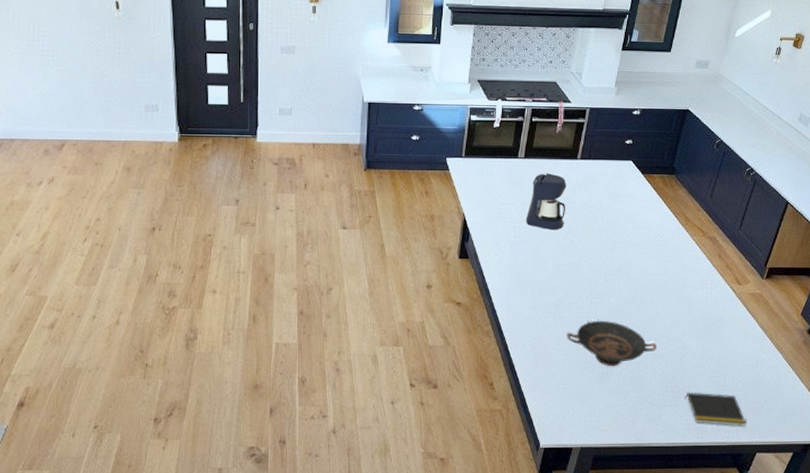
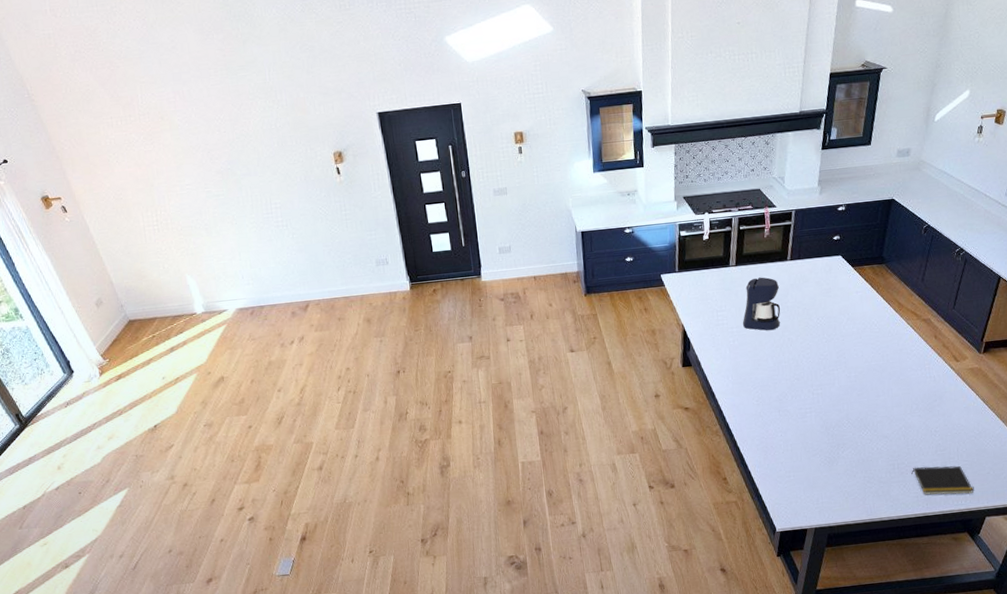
decorative bowl: present [567,320,657,367] -> none [792,409,880,452]

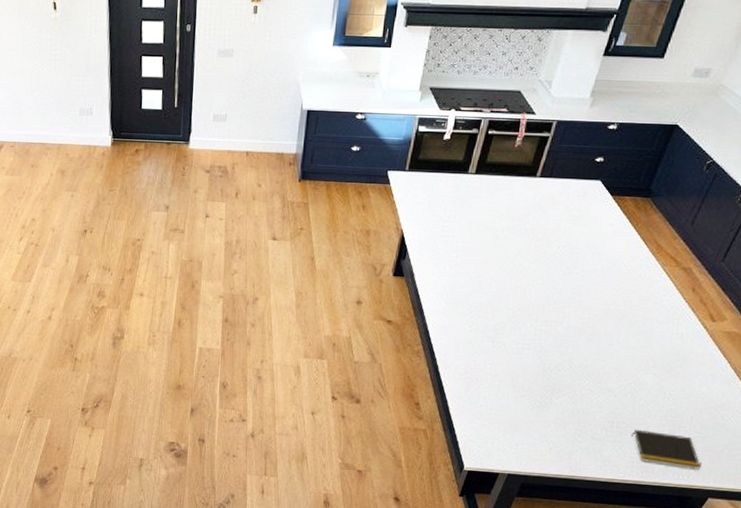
coffee maker: present [742,277,781,331] -> none [470,191,521,252]

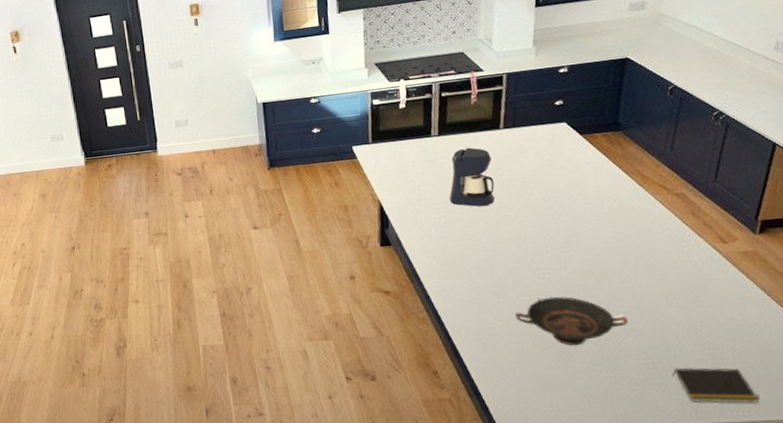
coffee maker: none [470,191,521,252] -> present [449,147,495,207]
decorative bowl: none [504,348,606,397] -> present [515,296,628,346]

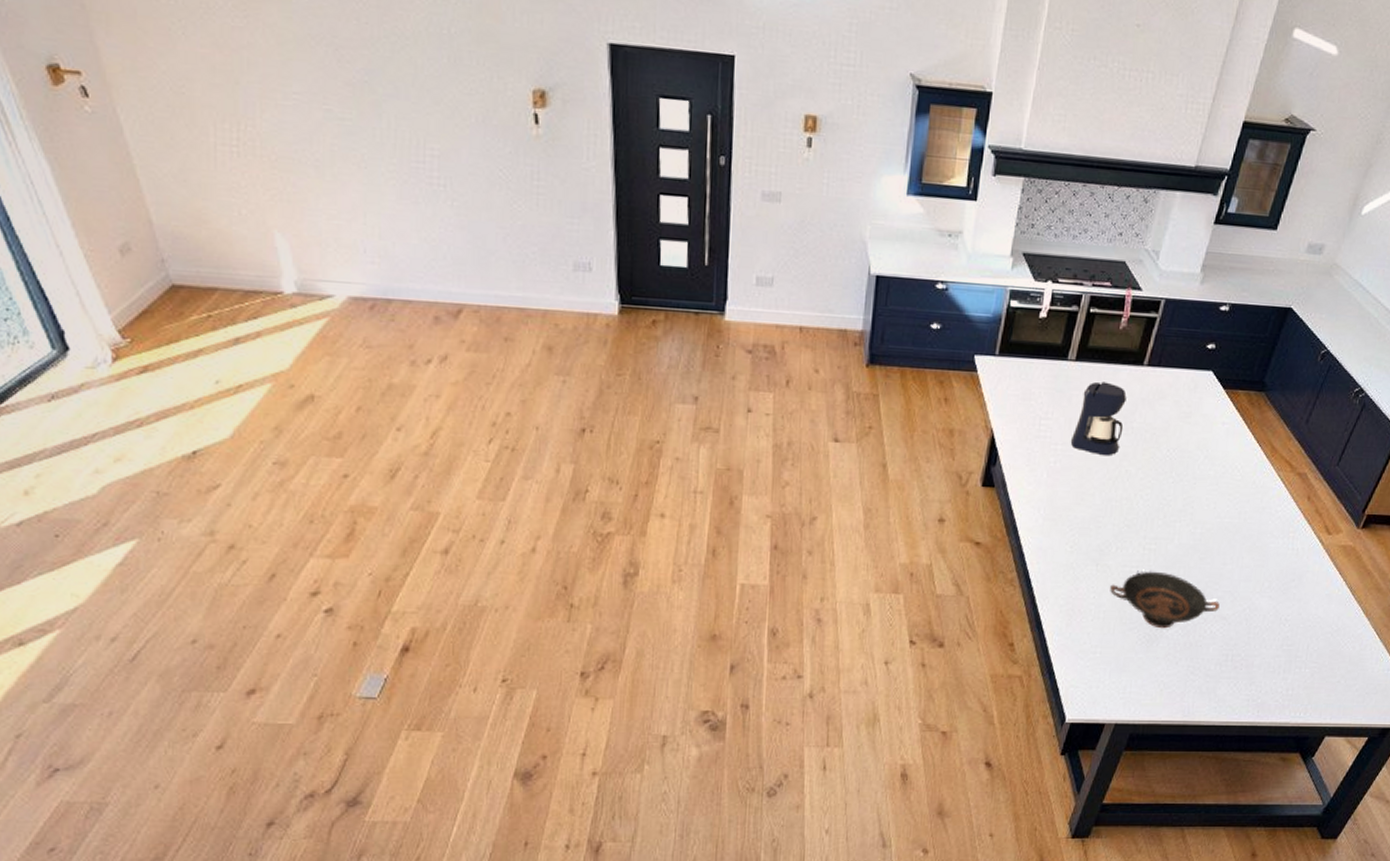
notepad: present [672,368,759,403] -> none [1246,662,1317,704]

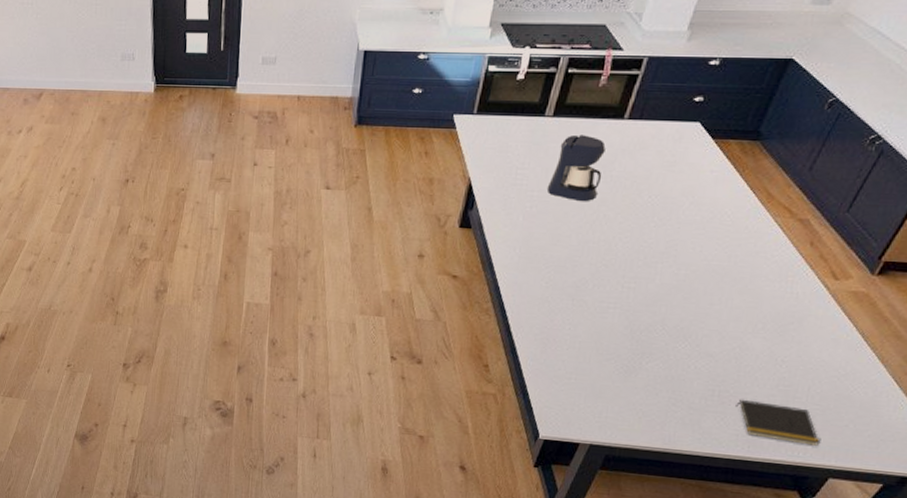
decorative bowl: present [1110,571,1220,629] -> none [586,307,706,362]
notepad: none [1246,662,1317,704] -> present [735,399,820,446]

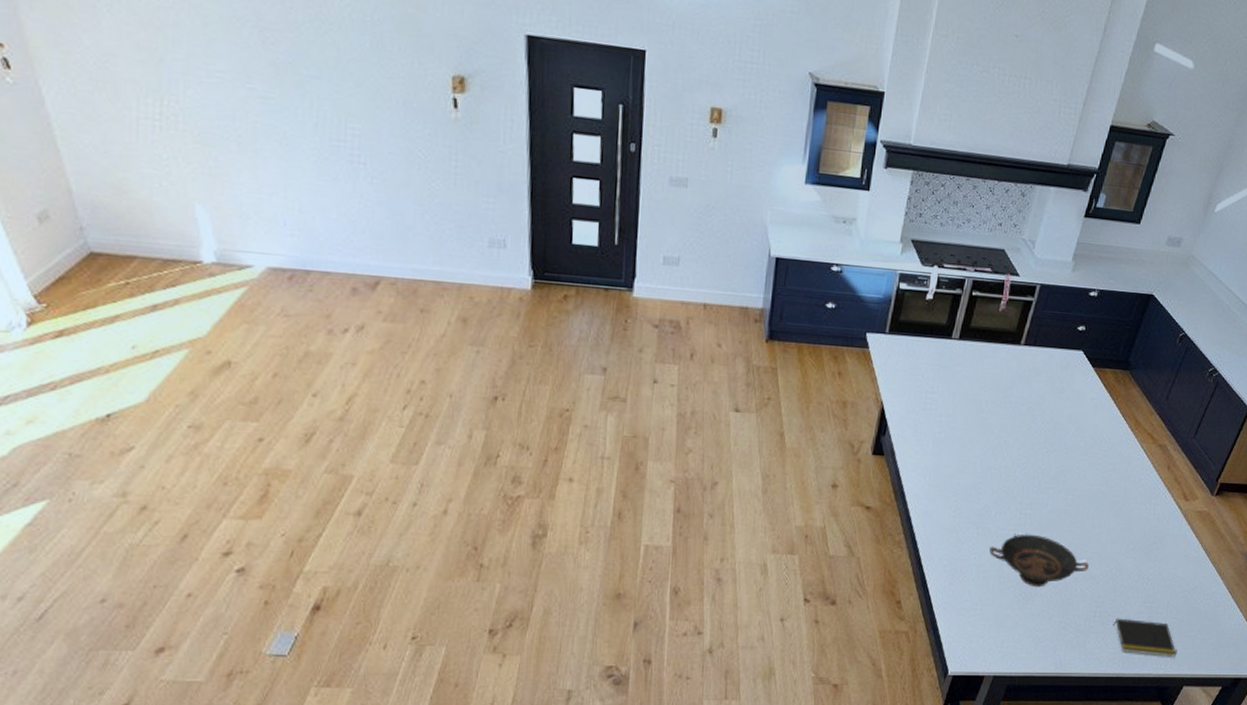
coffee maker: present [547,135,606,202] -> none [954,359,1005,428]
decorative bowl: none [586,307,706,362] -> present [989,534,1089,588]

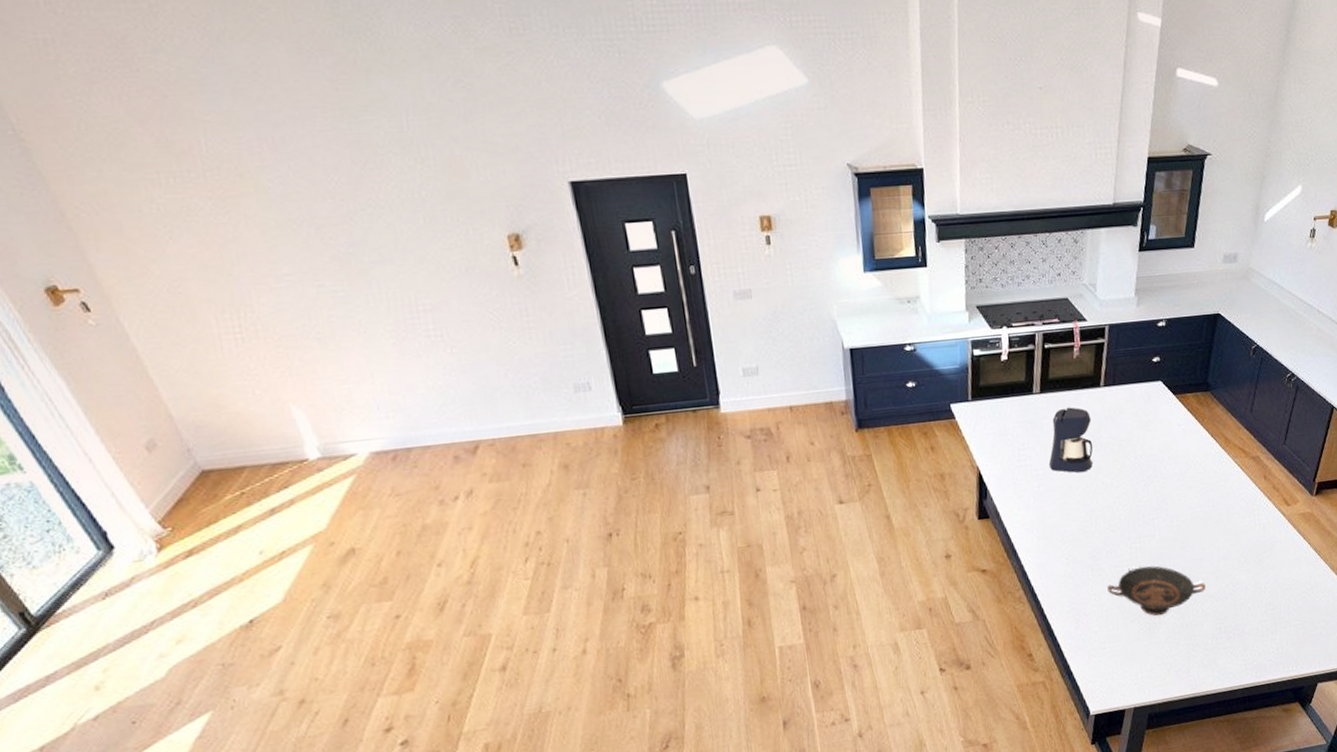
coffee maker: none [954,359,1005,428] -> present [1048,407,1093,473]
notepad: present [1113,618,1176,657] -> none [1239,626,1305,662]

